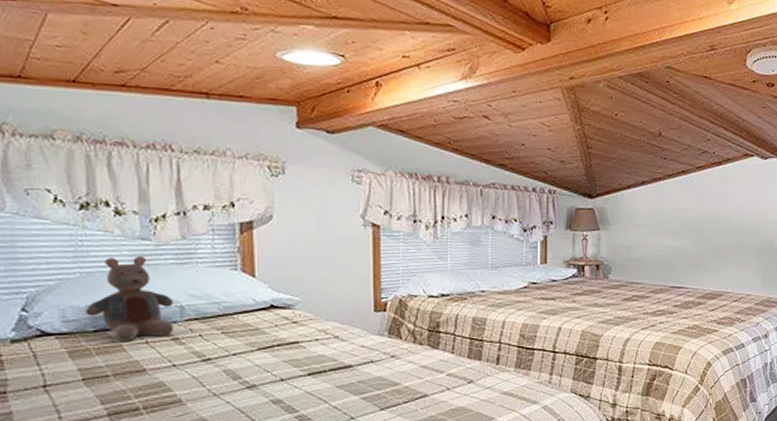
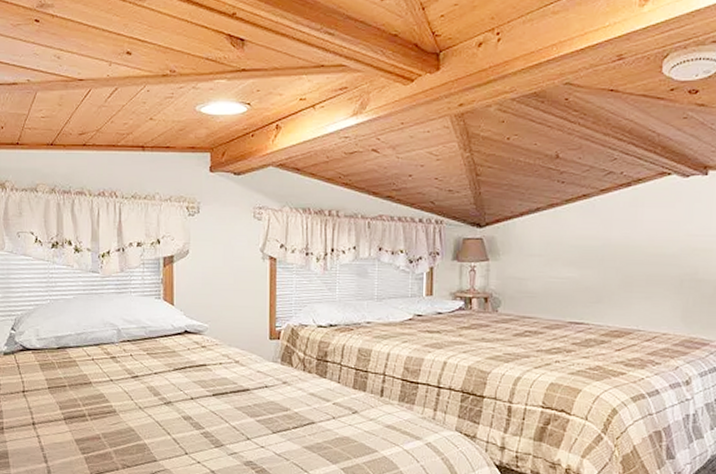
stuffed animal: present [85,255,174,343] -> none [52,286,112,359]

